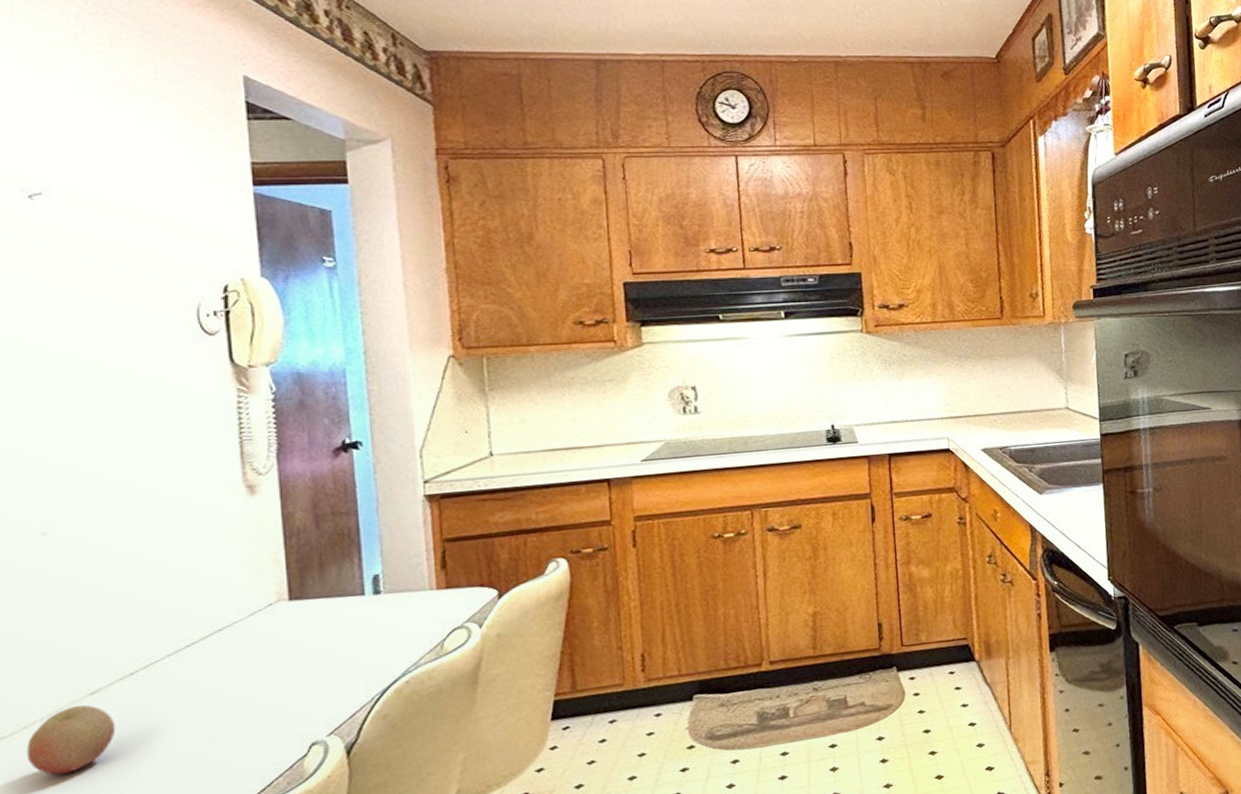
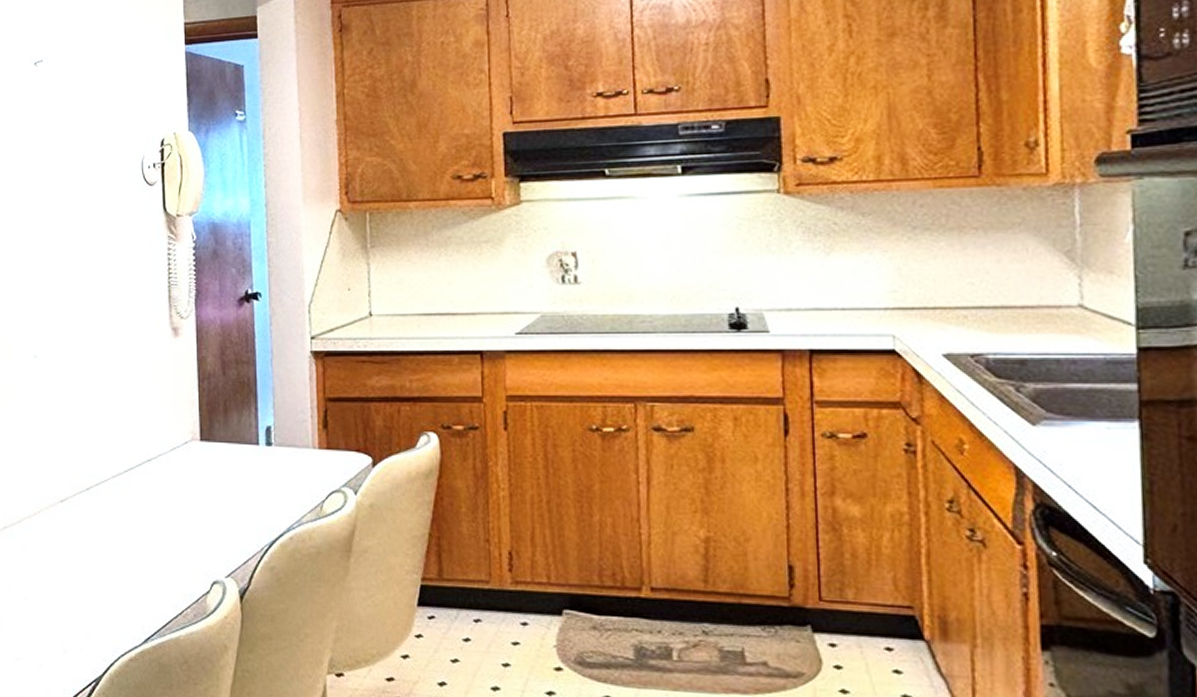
fruit: present [26,705,116,776] -> none [19,509,76,568]

